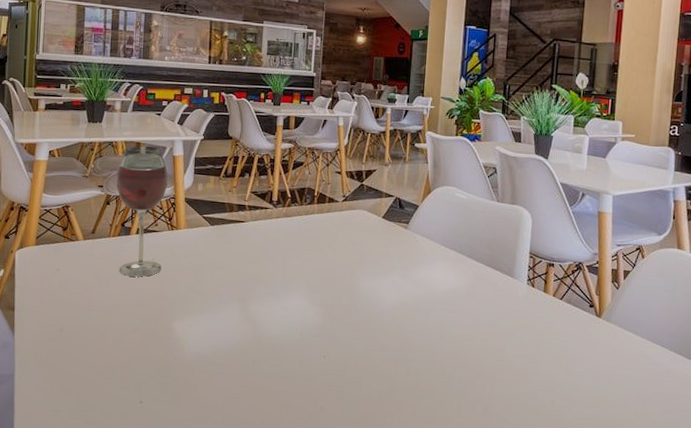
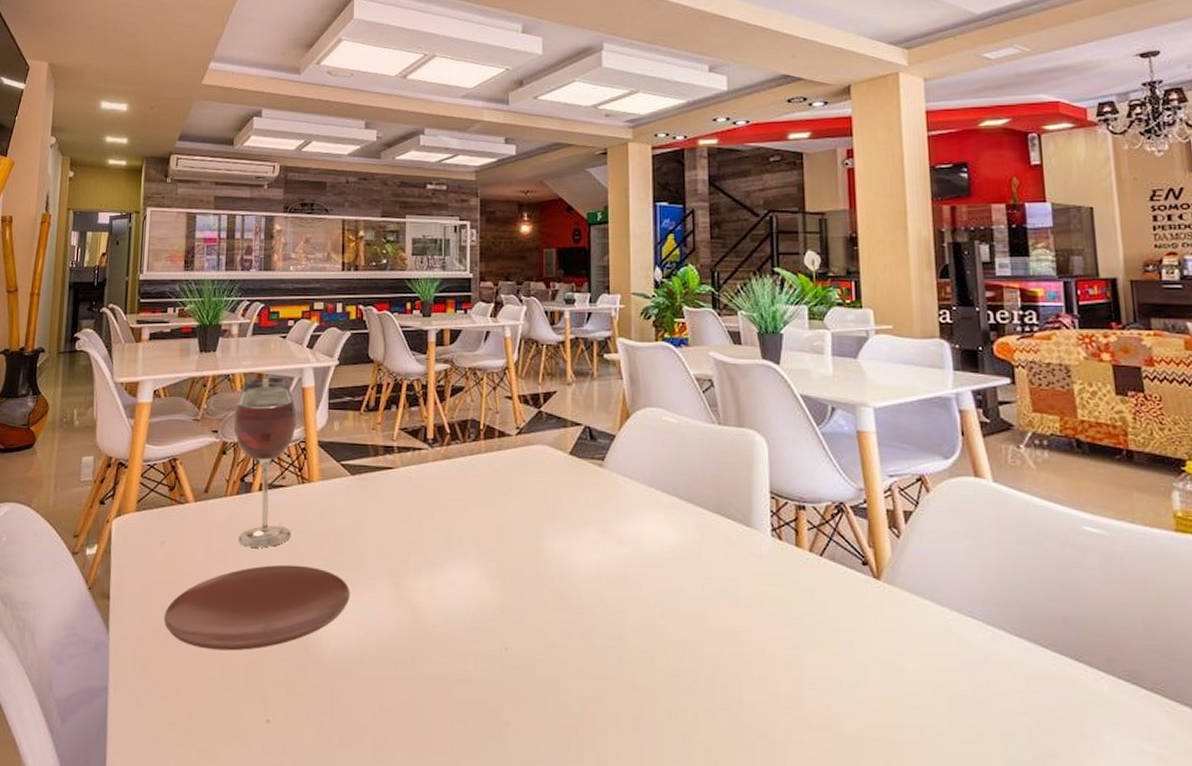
plate: none [58,290,207,352] -> present [163,564,350,651]

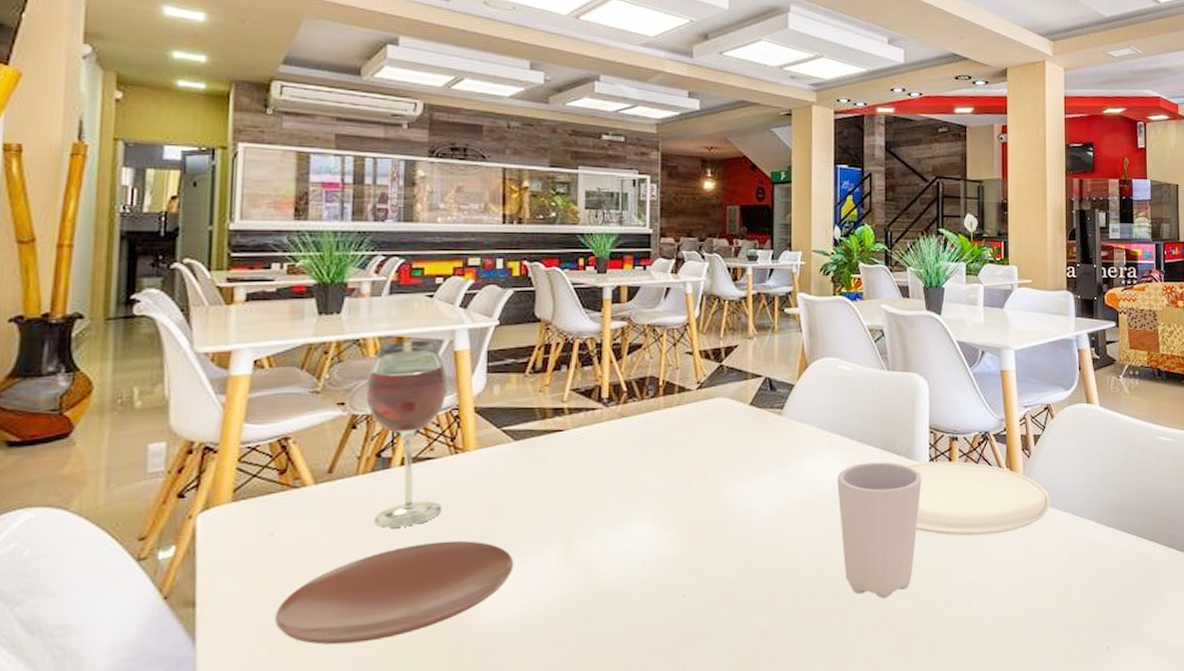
cup: none [664,526,764,684] -> present [837,462,922,598]
plate: none [741,531,930,626] -> present [904,461,1050,536]

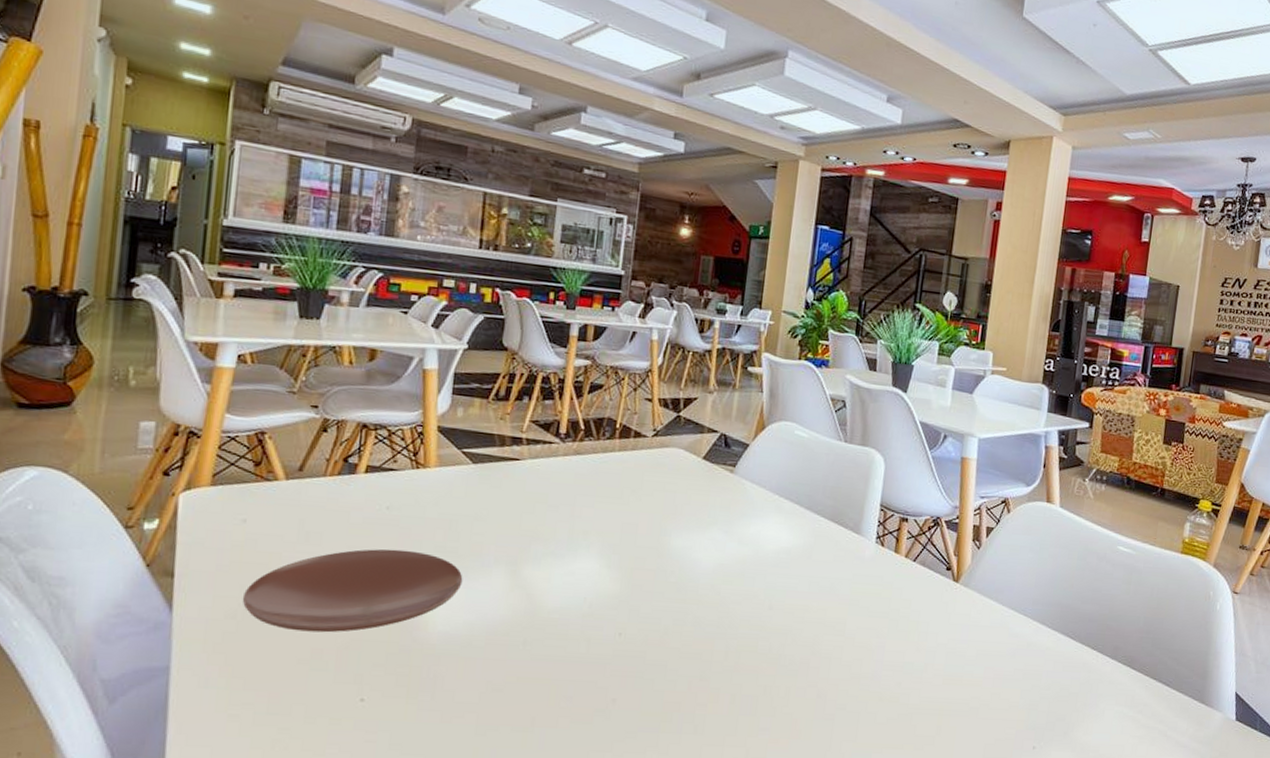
wineglass: present [366,340,448,528] -> none [338,353,415,531]
cup: present [837,462,922,598] -> none [778,531,867,665]
plate: present [904,461,1050,536] -> none [850,538,996,620]

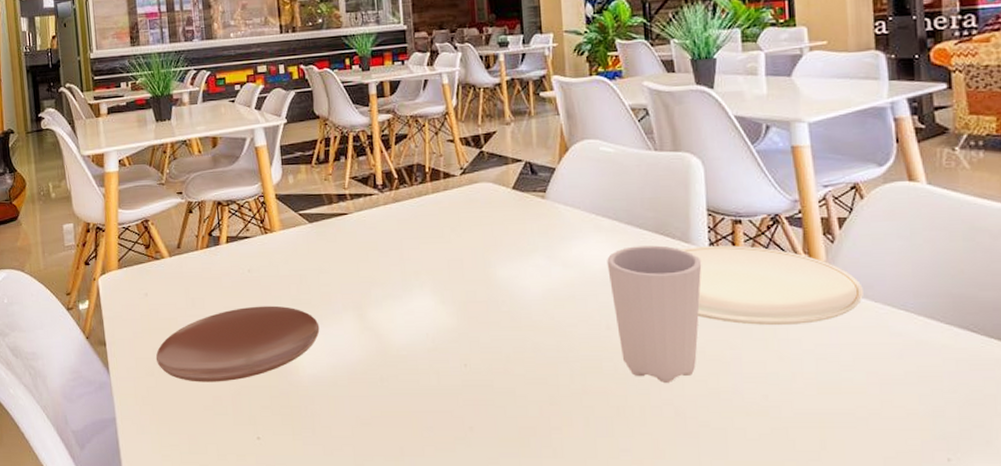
cup: none [778,531,867,665] -> present [607,245,702,382]
plate: none [850,538,996,620] -> present [680,245,863,326]

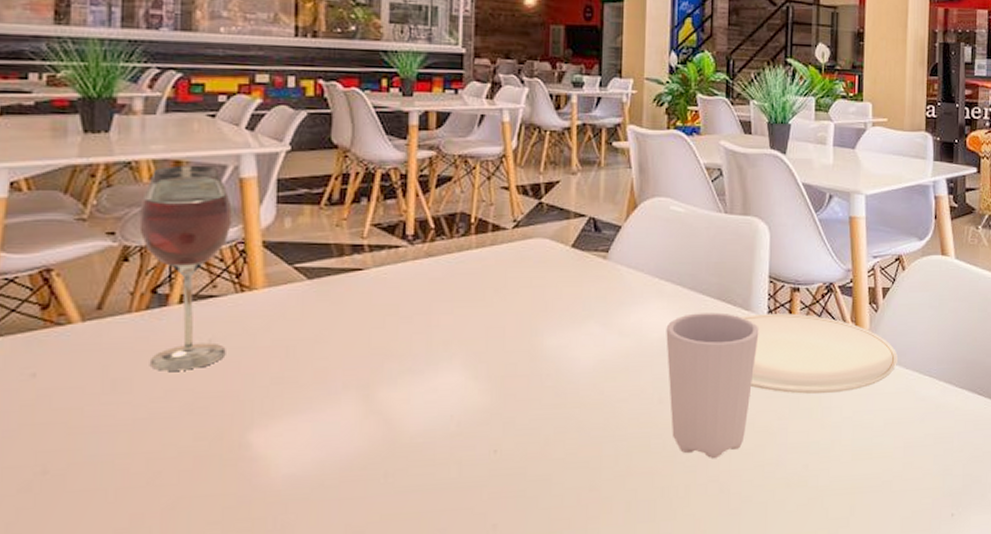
plate: present [155,305,320,382] -> none [38,386,307,497]
wineglass: none [195,139,260,293] -> present [139,165,232,371]

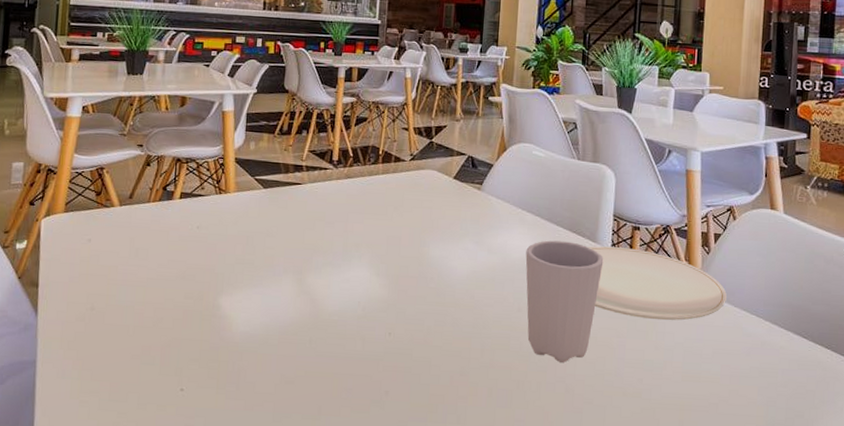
wineglass: present [139,165,232,371] -> none [158,100,217,247]

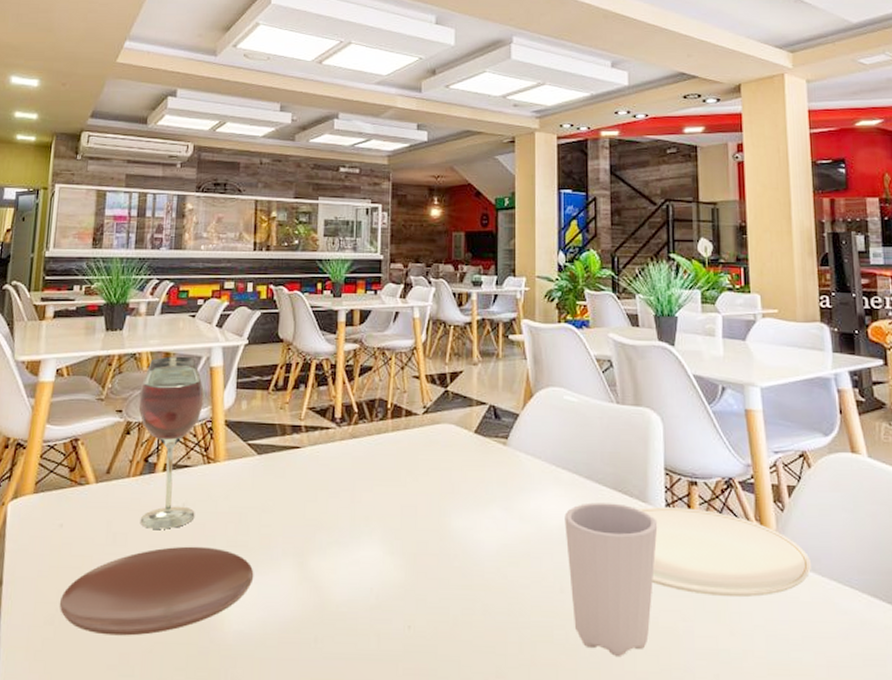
plate: none [89,262,259,333] -> present [59,546,254,636]
wineglass: none [158,100,217,247] -> present [138,356,204,529]

